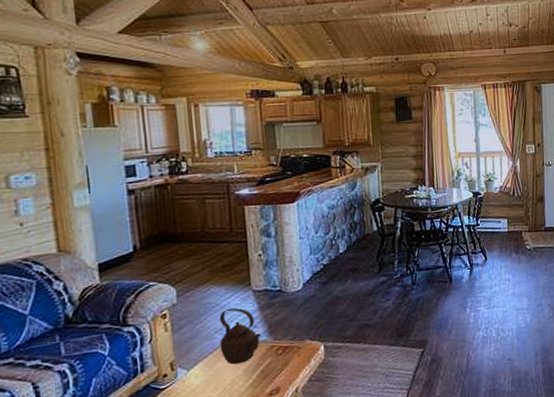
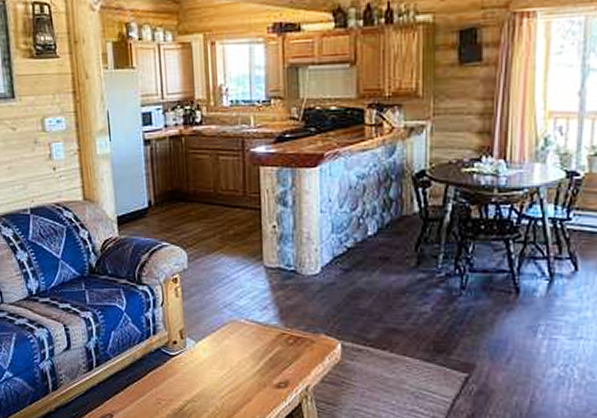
teapot: present [219,307,261,365] -> none [228,282,272,346]

